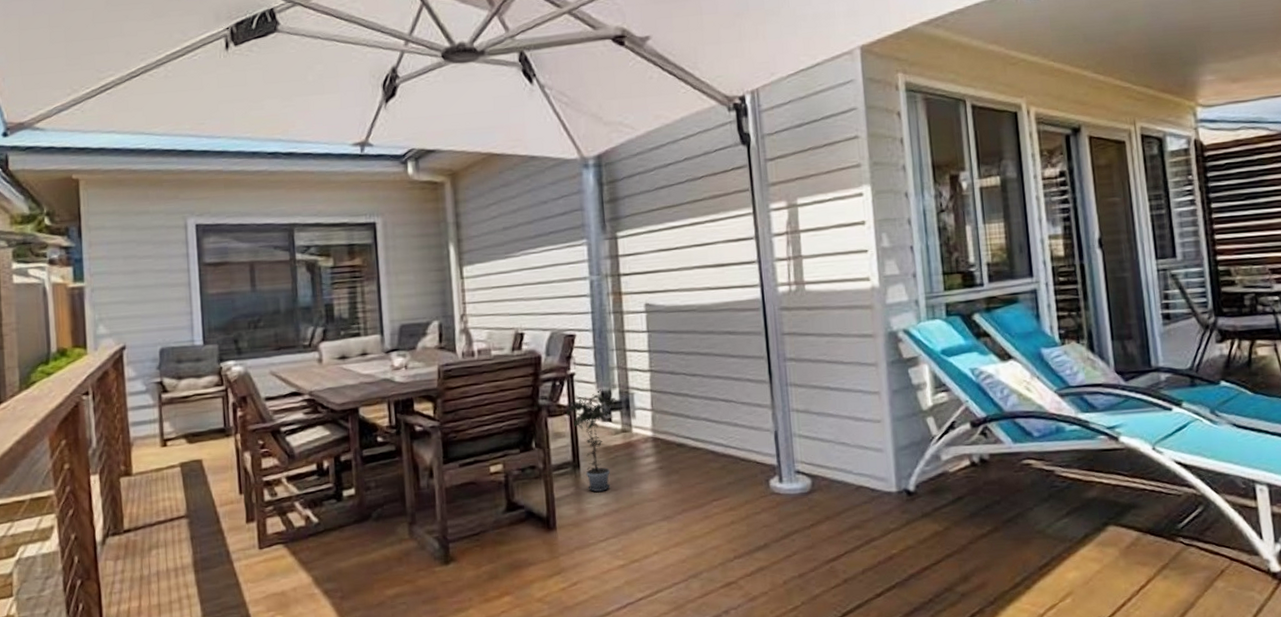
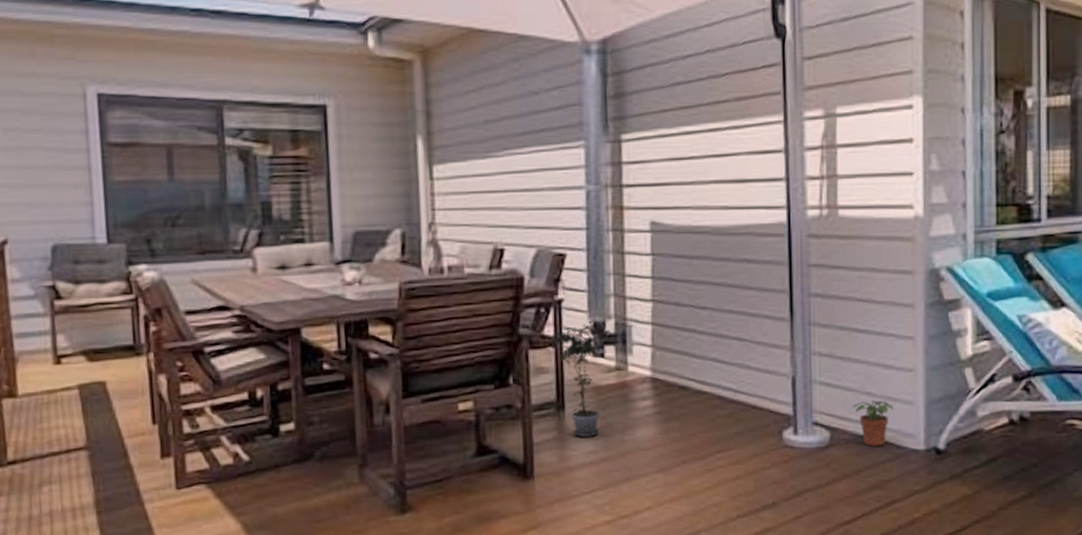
potted plant: none [829,449,867,491] -> present [852,400,894,446]

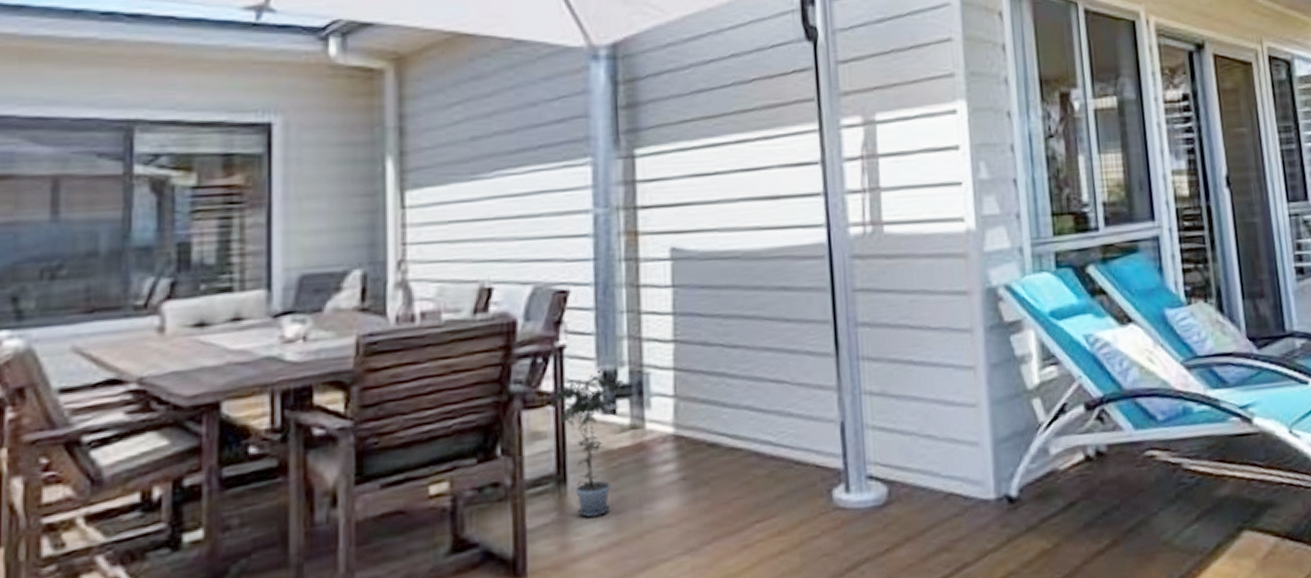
potted plant: present [852,400,894,446] -> none [910,443,959,500]

